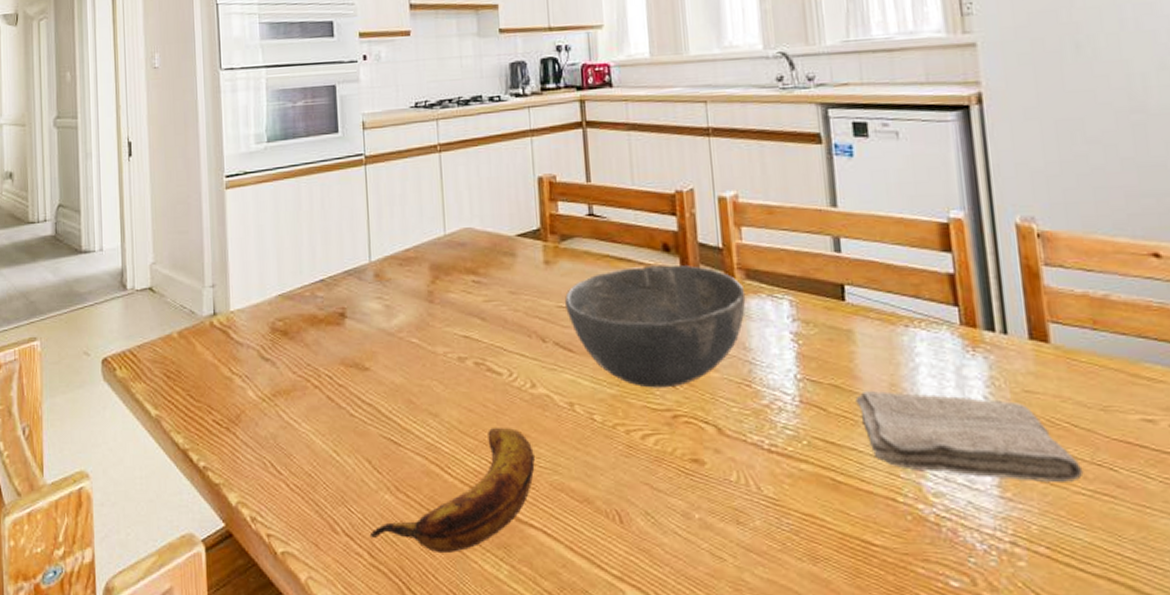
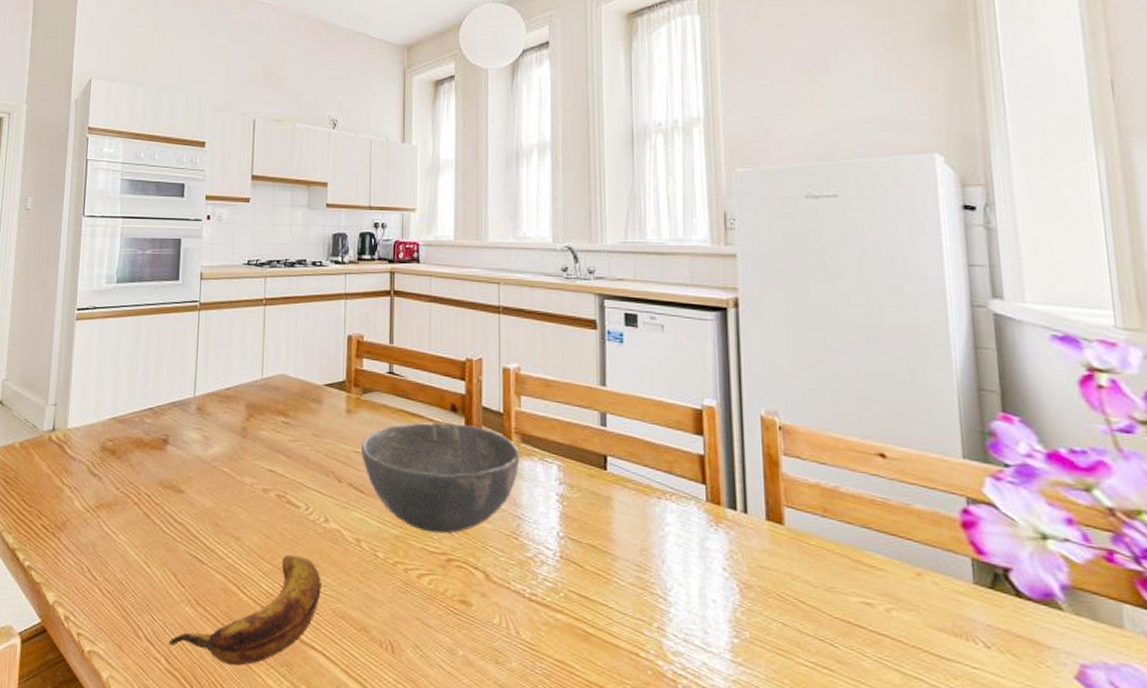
washcloth: present [855,391,1084,482] -> none [609,553,807,654]

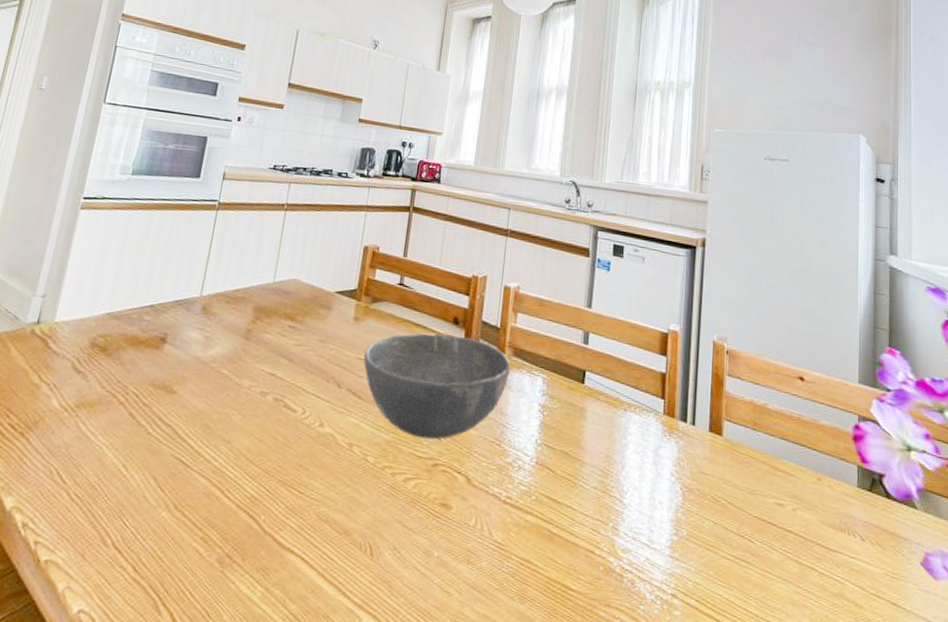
banana: present [168,555,321,666] -> none [138,459,309,573]

